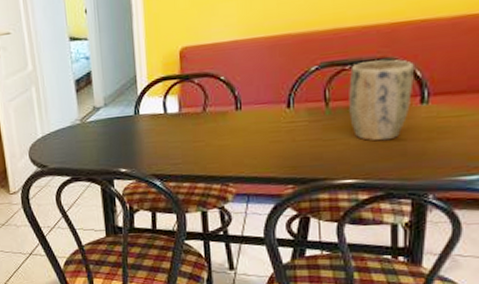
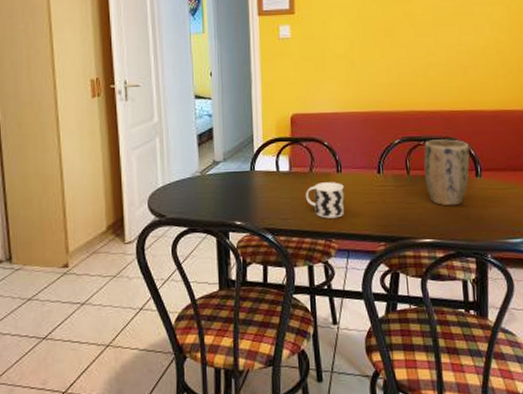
cup: none [197,121,245,162] -> present [305,182,345,219]

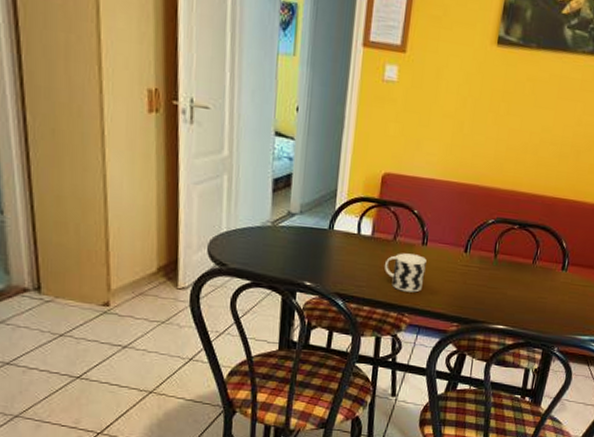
plant pot: present [423,139,470,206] -> none [510,225,563,297]

